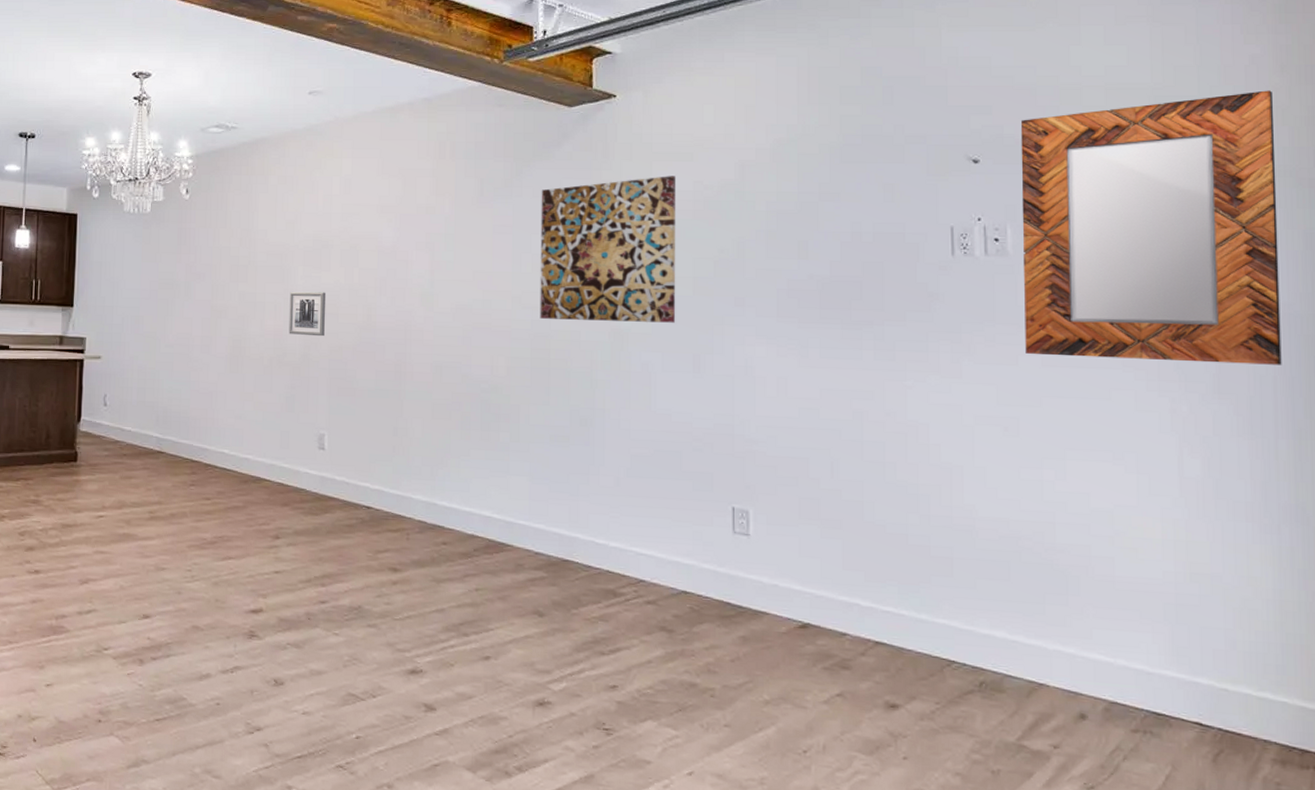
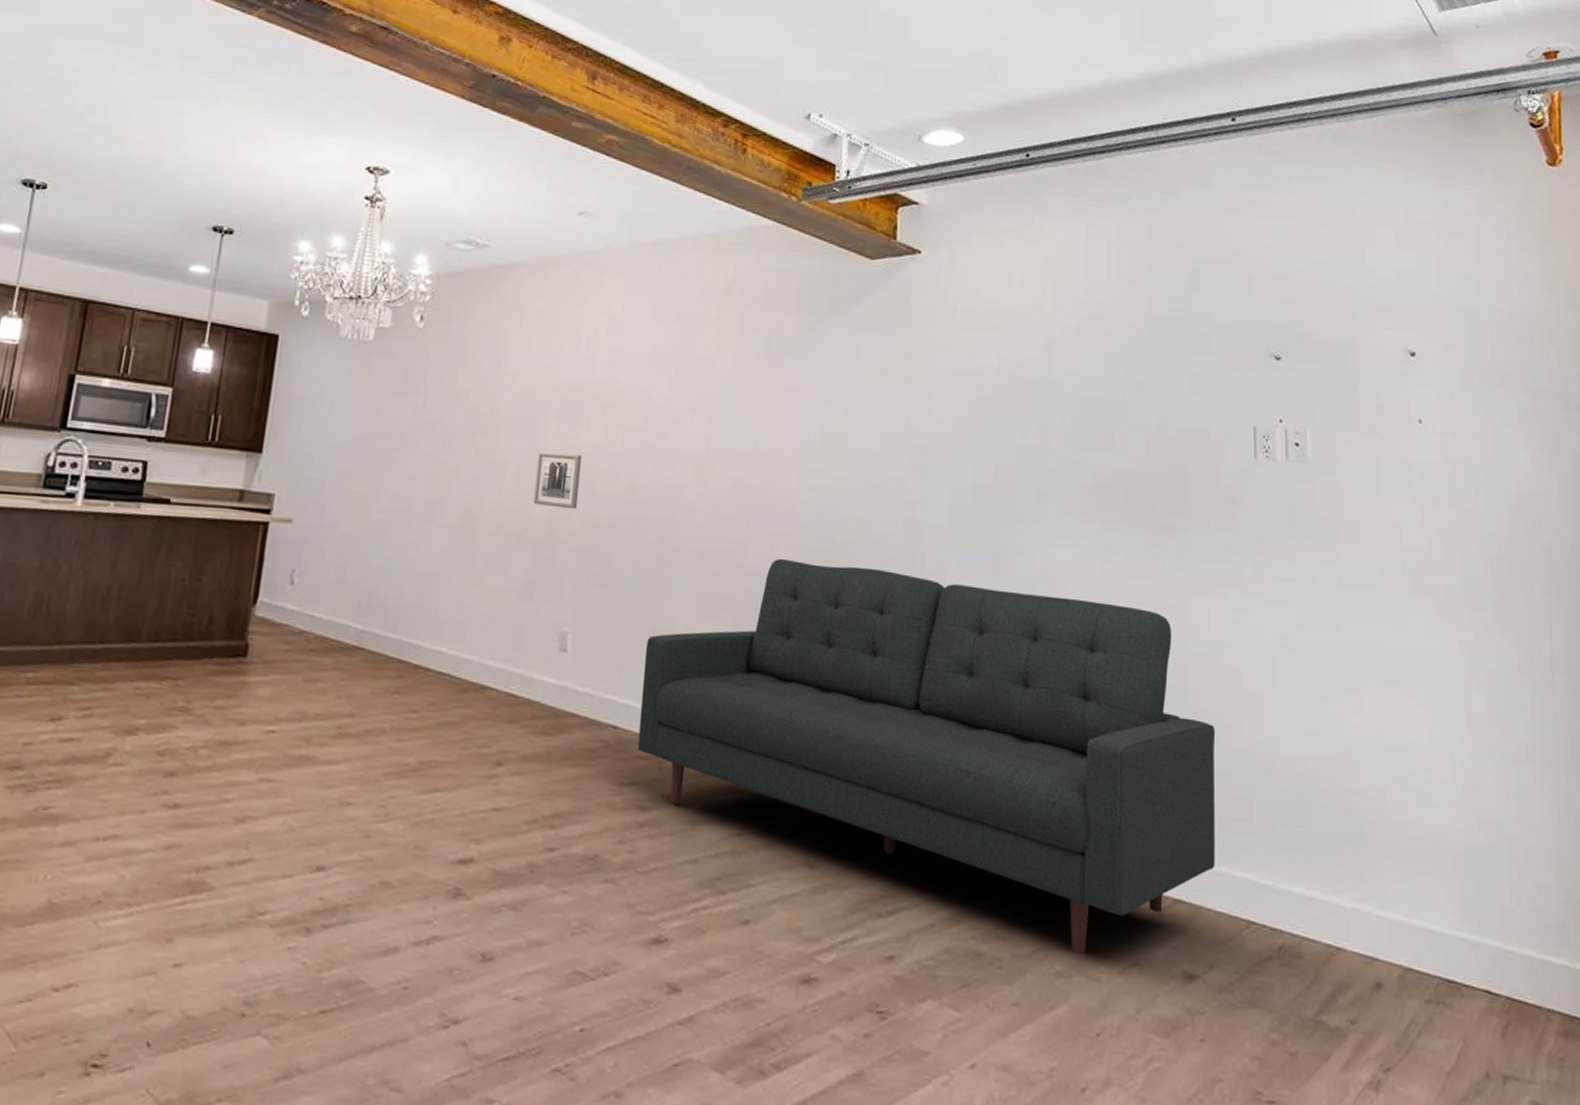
sofa: none [388,367,916,687] -> present [637,558,1216,956]
wall art: present [540,176,677,323] -> none [827,347,981,516]
home mirror: present [1020,90,1282,365] -> none [1320,309,1556,596]

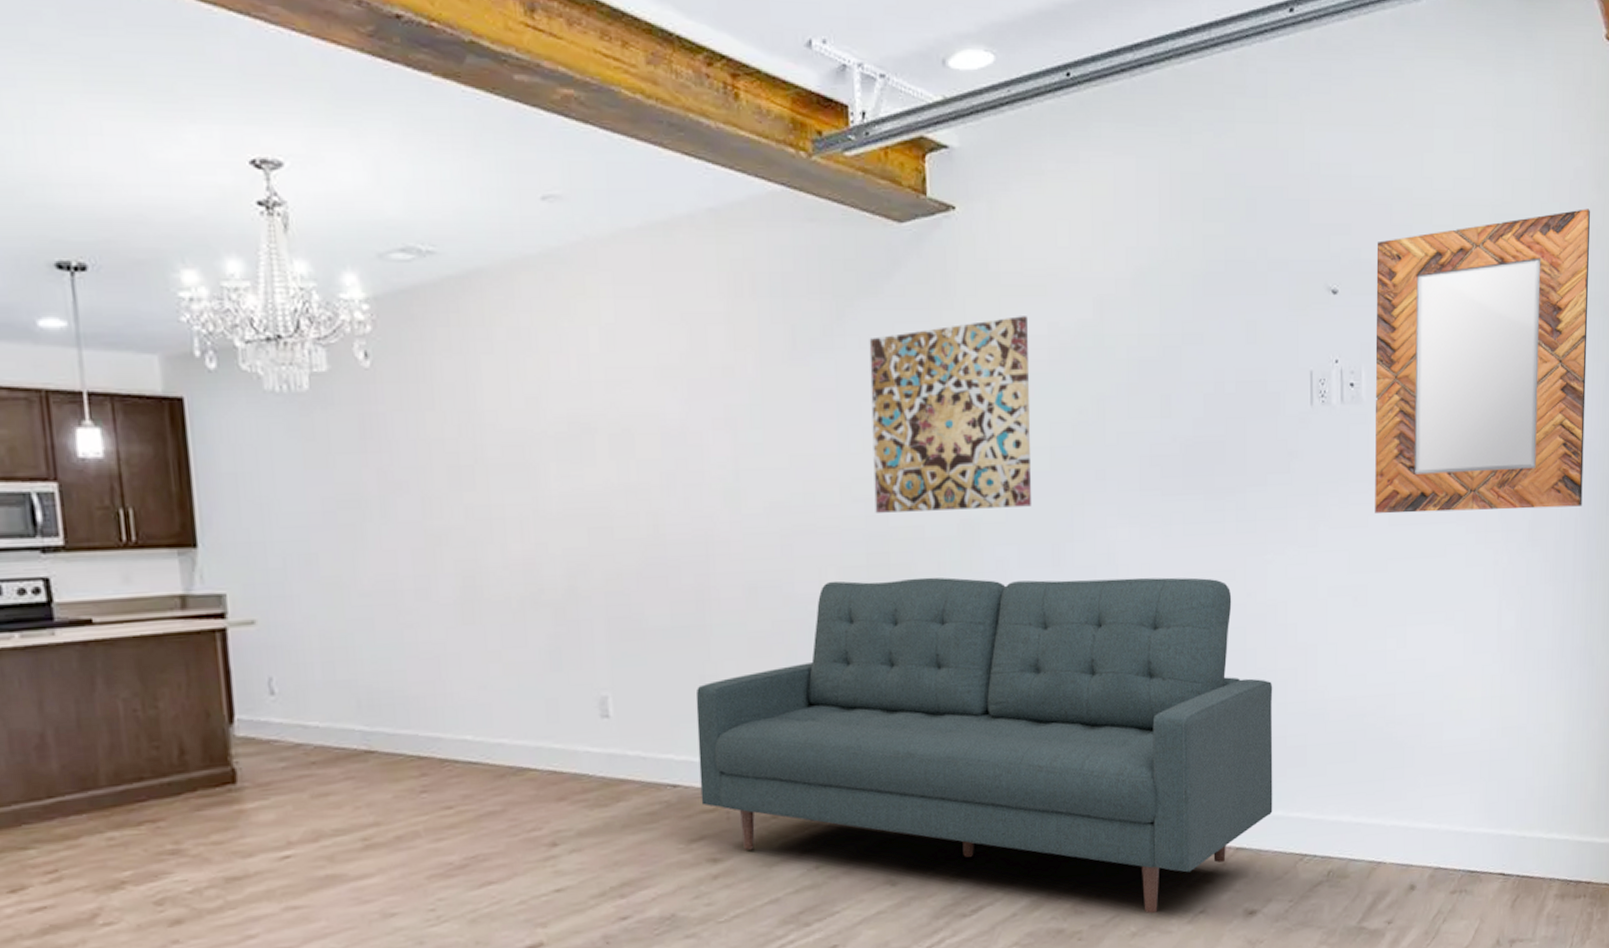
wall art: present [533,452,583,510] -> none [540,497,596,562]
wall art: none [827,347,981,516] -> present [869,316,1031,513]
home mirror: none [1320,309,1556,596] -> present [1375,209,1590,514]

